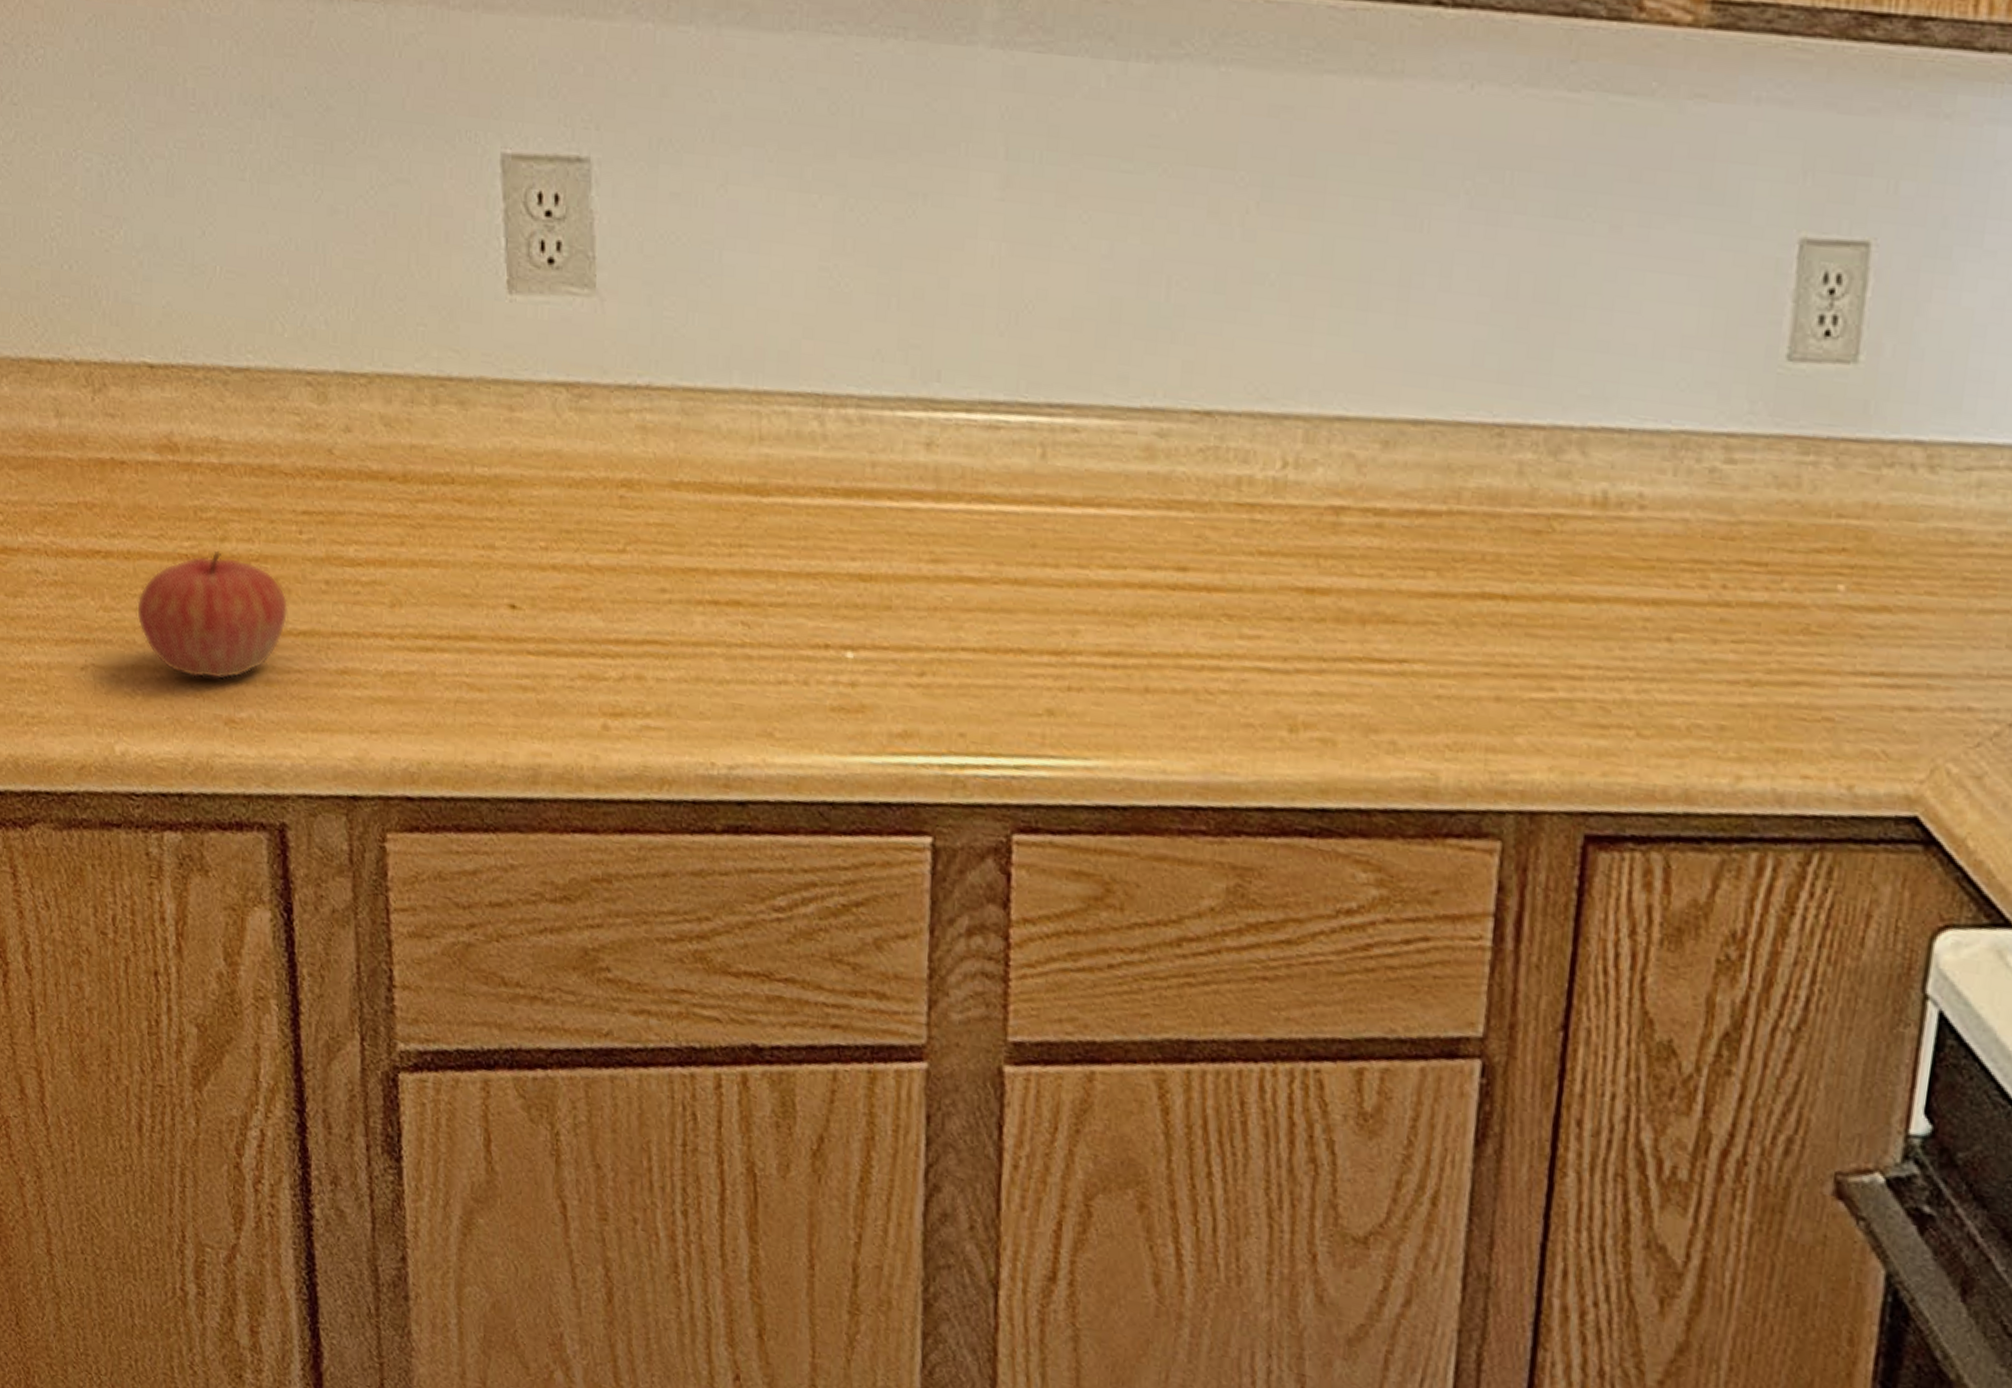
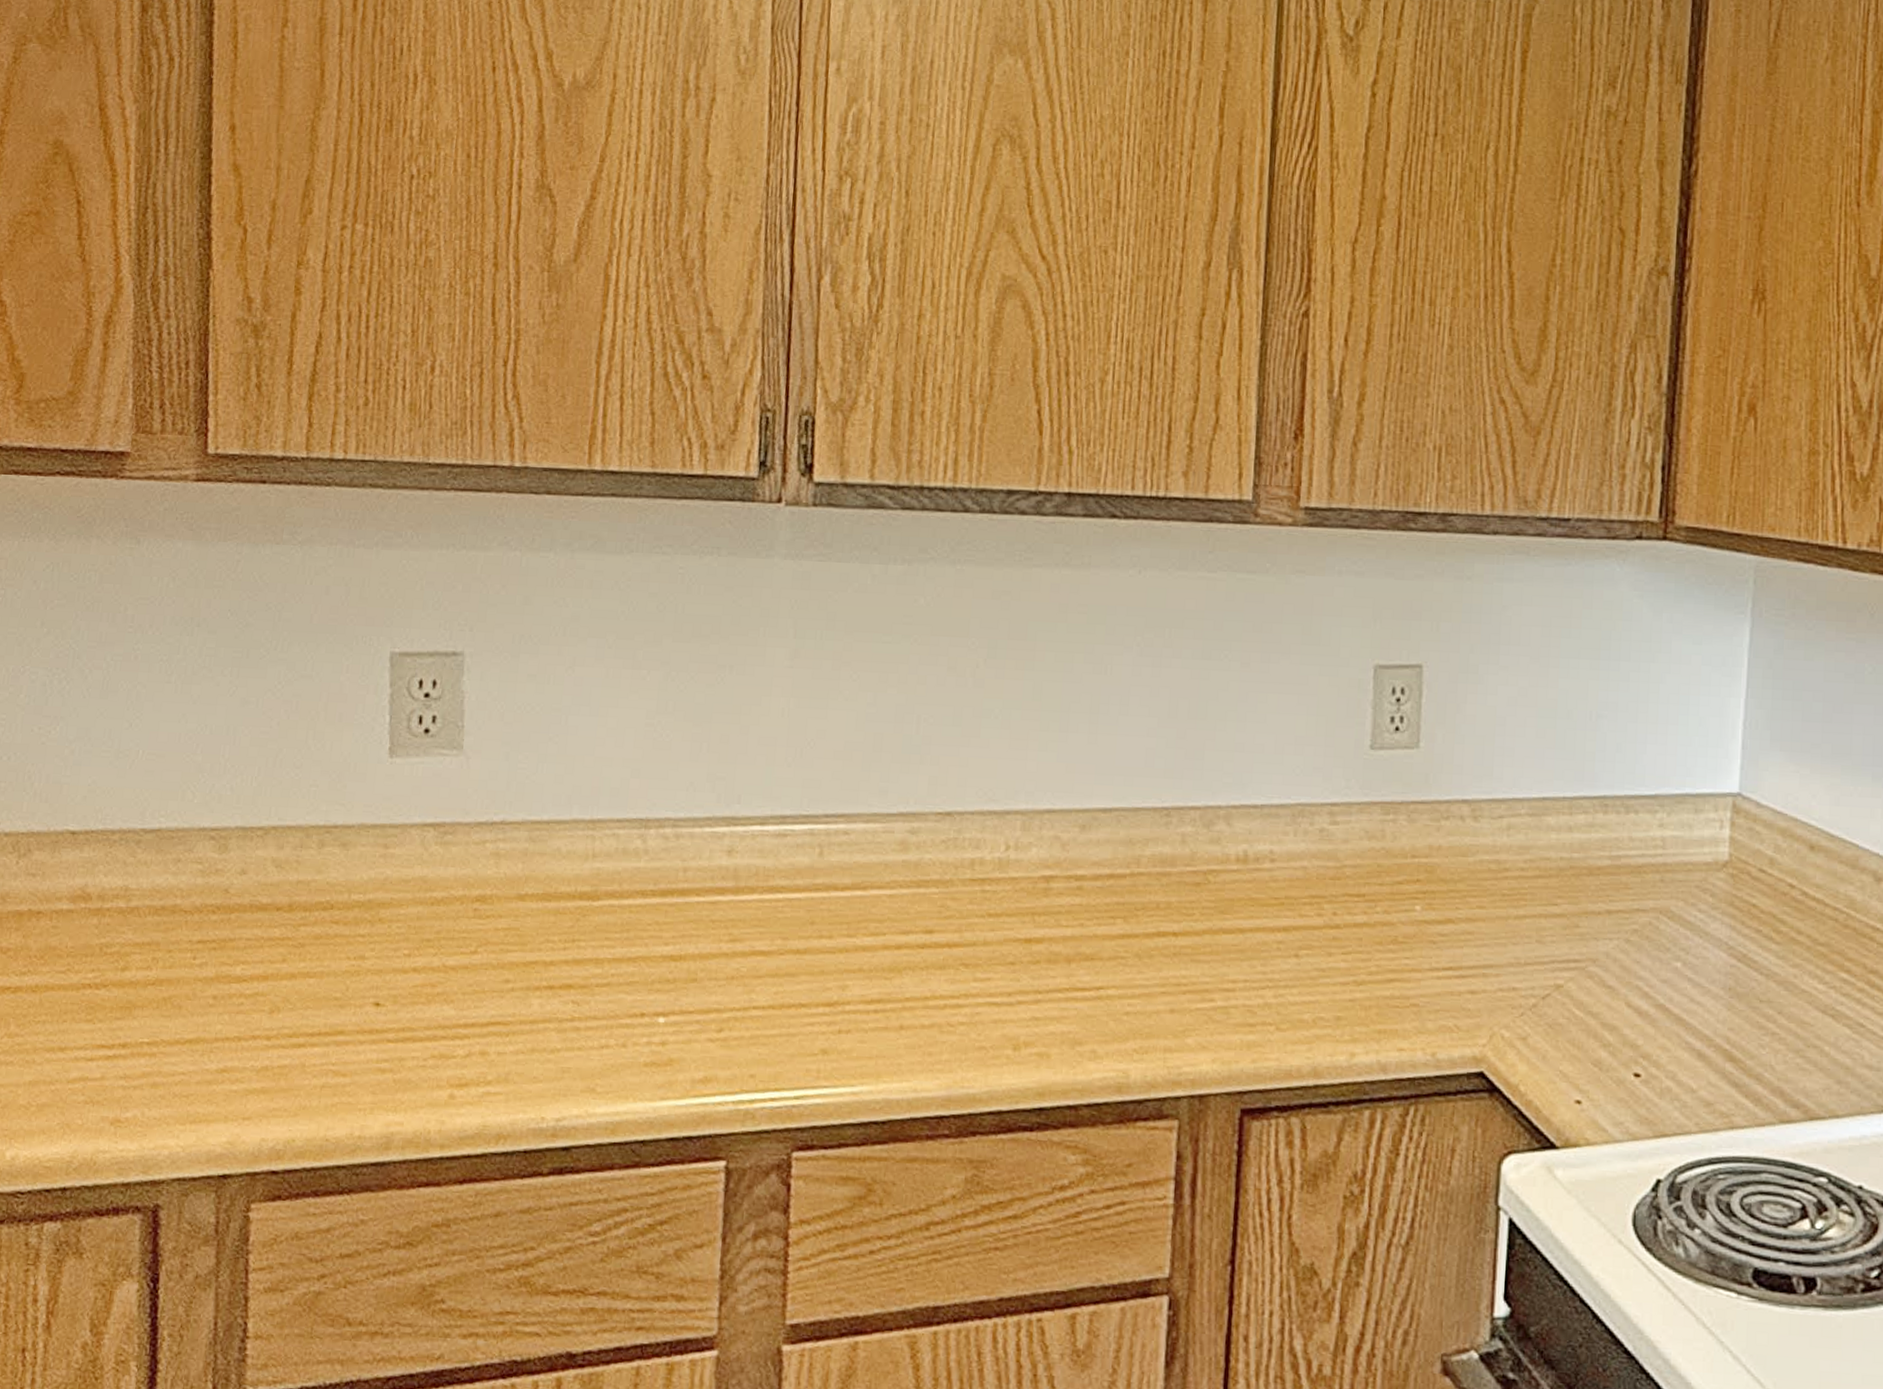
apple: present [136,550,289,680] -> none [38,978,178,1087]

